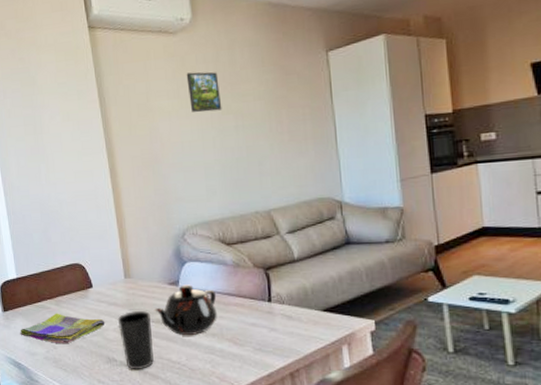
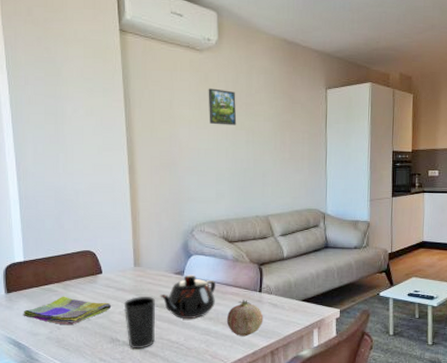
fruit: none [233,312,277,355] -> present [227,300,264,337]

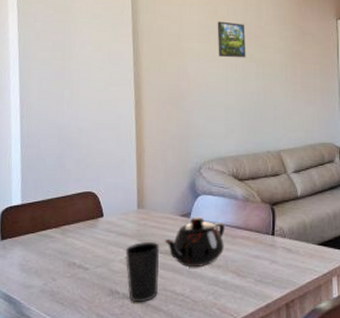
dish towel: present [23,296,112,326] -> none [16,242,112,276]
fruit: present [227,300,264,337] -> none [237,244,277,287]

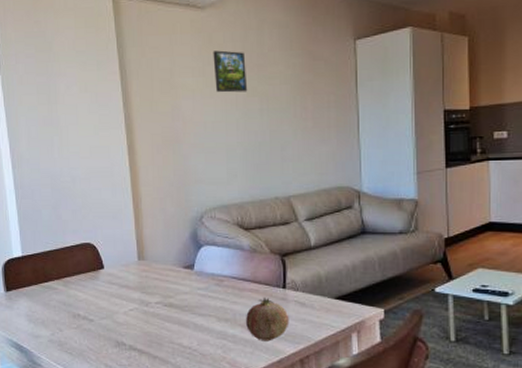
cup: present [125,242,159,302] -> none [128,294,165,354]
teapot: present [163,217,225,266] -> none [166,268,232,320]
fruit: none [237,244,277,287] -> present [246,298,289,342]

